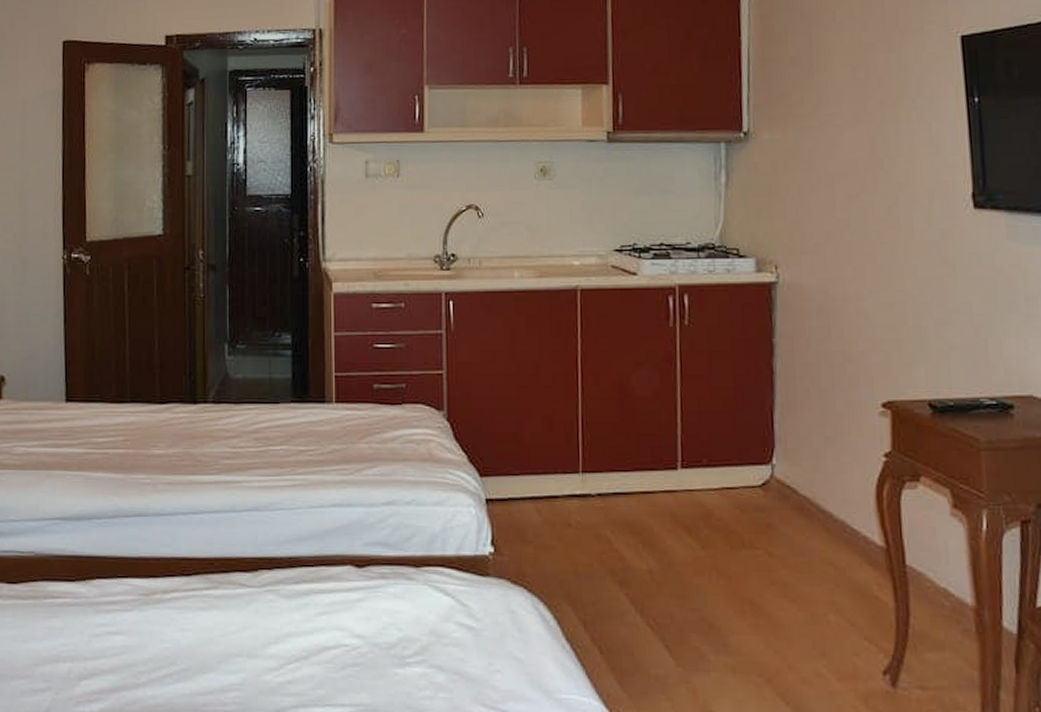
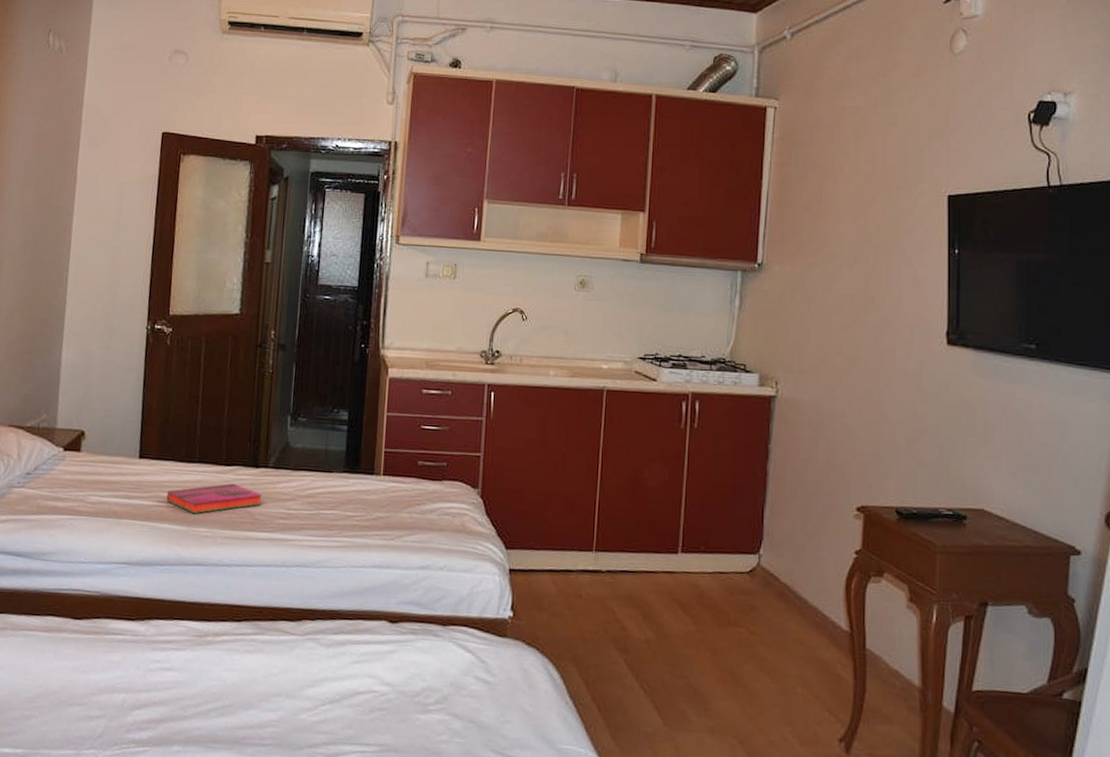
hardback book: none [99,422,204,460] -> present [166,483,262,514]

